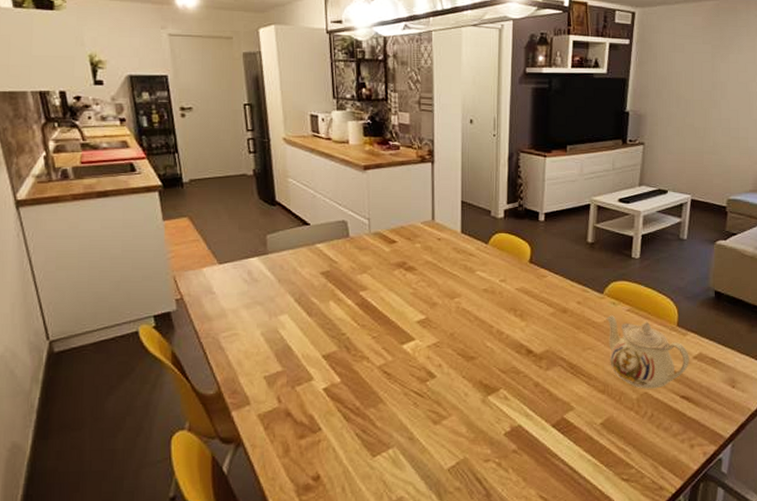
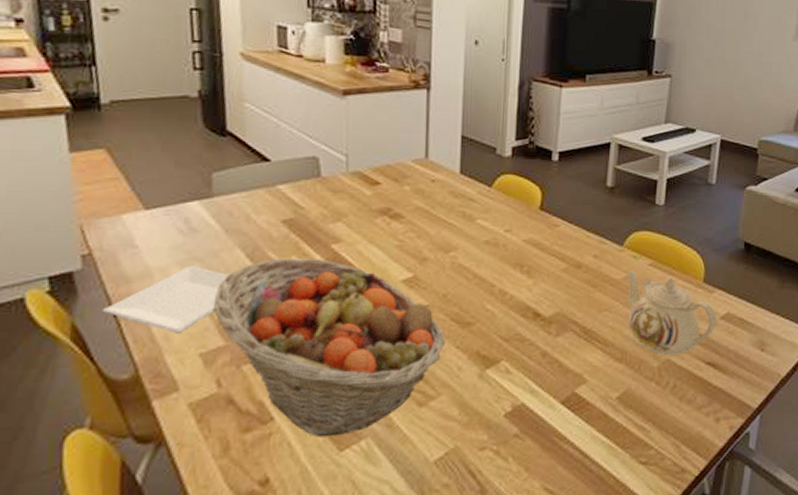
plate: none [192,308,296,361] -> present [101,266,246,334]
fruit basket: none [272,302,454,445] -> present [212,258,446,438]

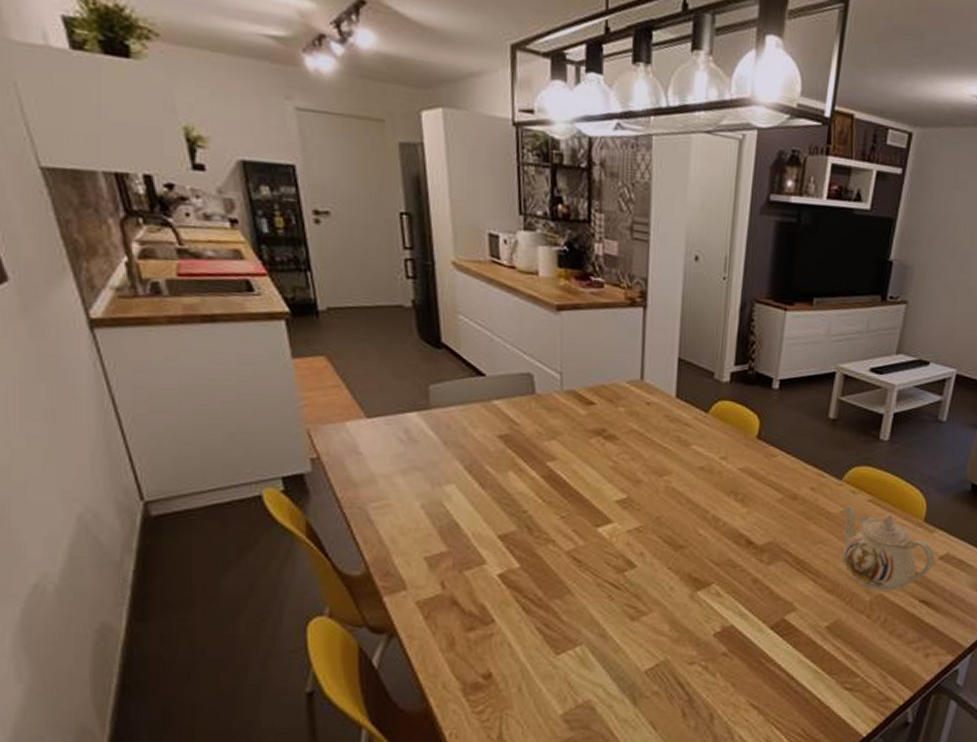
plate: present [101,266,246,334] -> none [332,474,465,537]
fruit basket: present [212,258,446,438] -> none [435,472,658,641]

